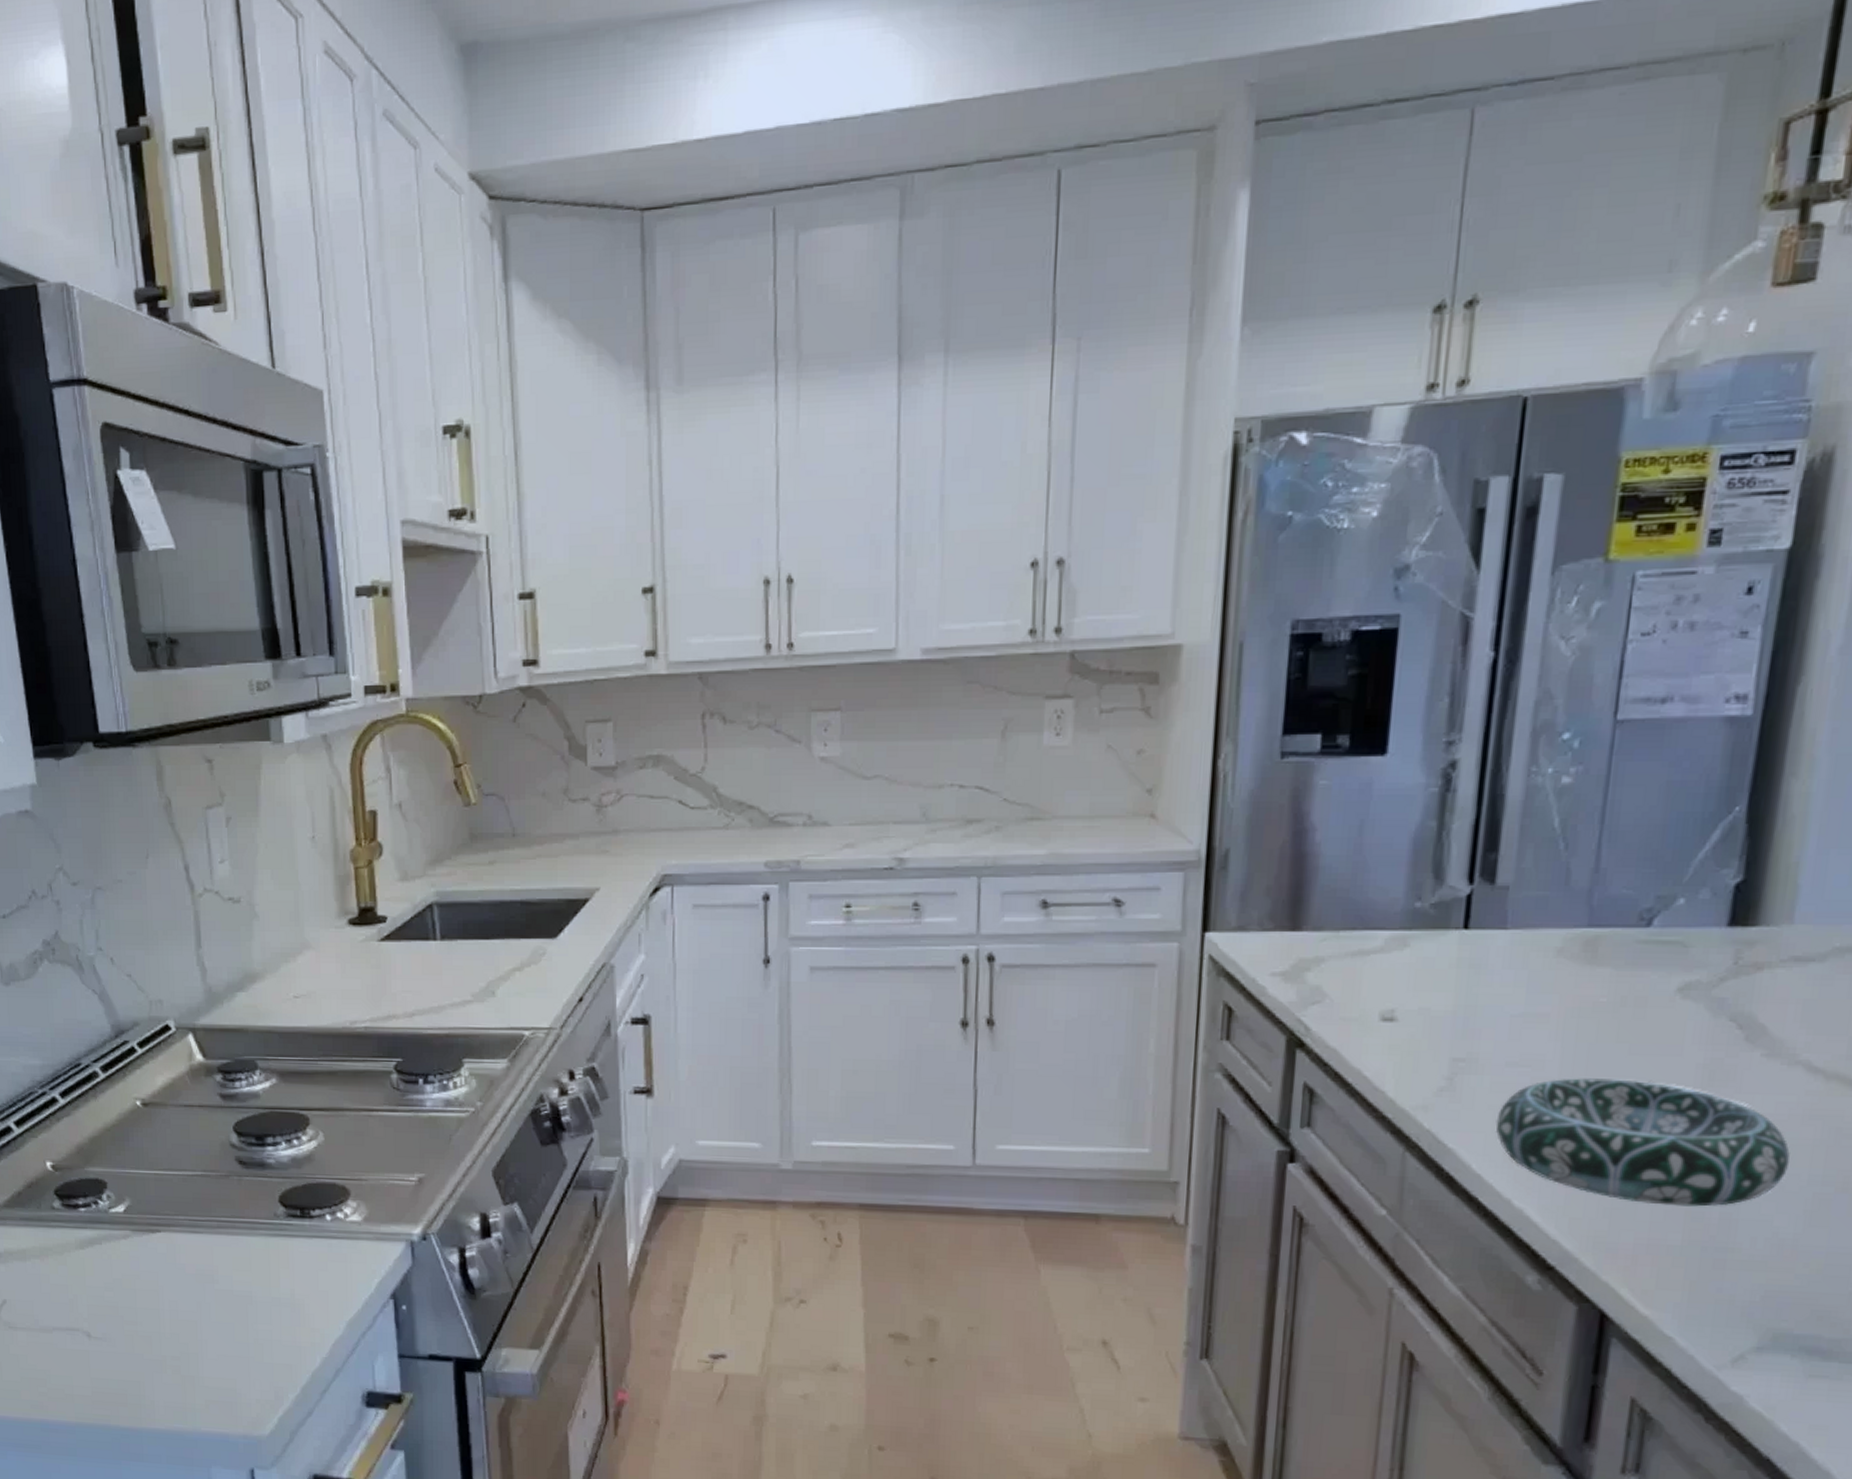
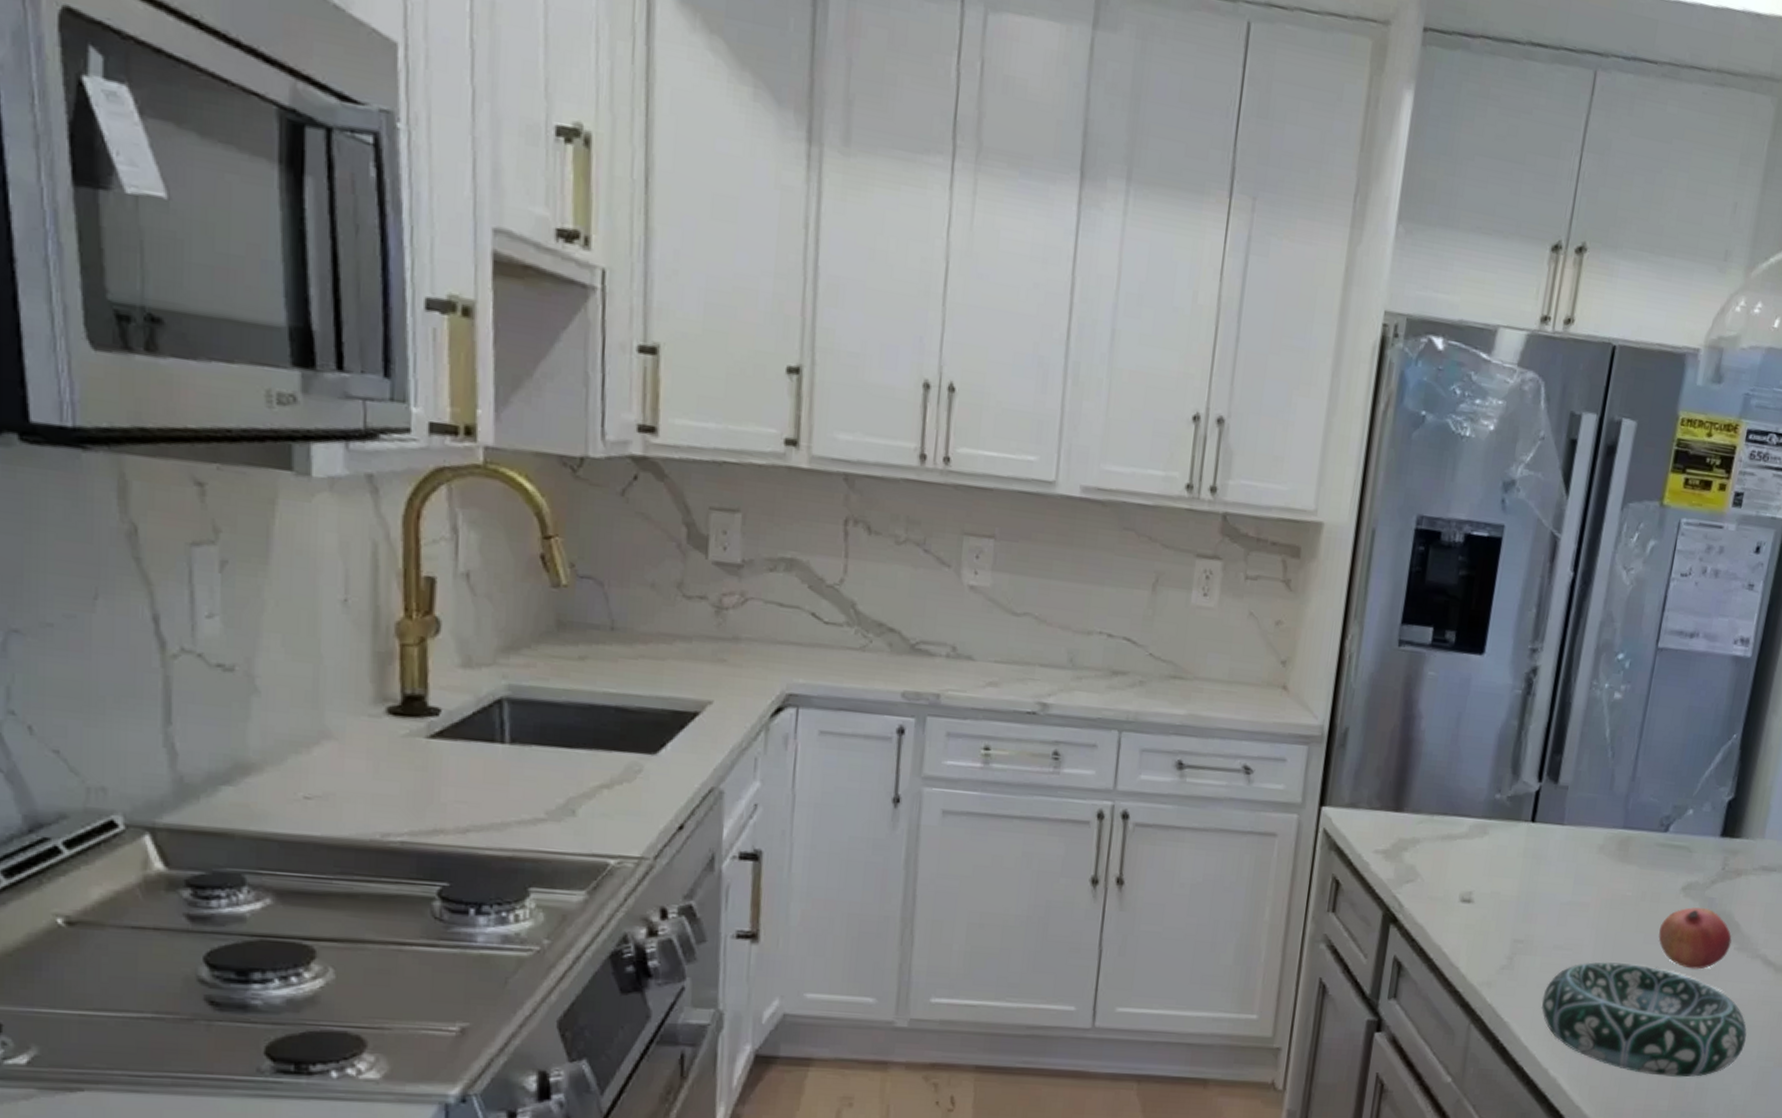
pomegranate: none [1649,1010,1756,1081] -> present [1658,907,1732,969]

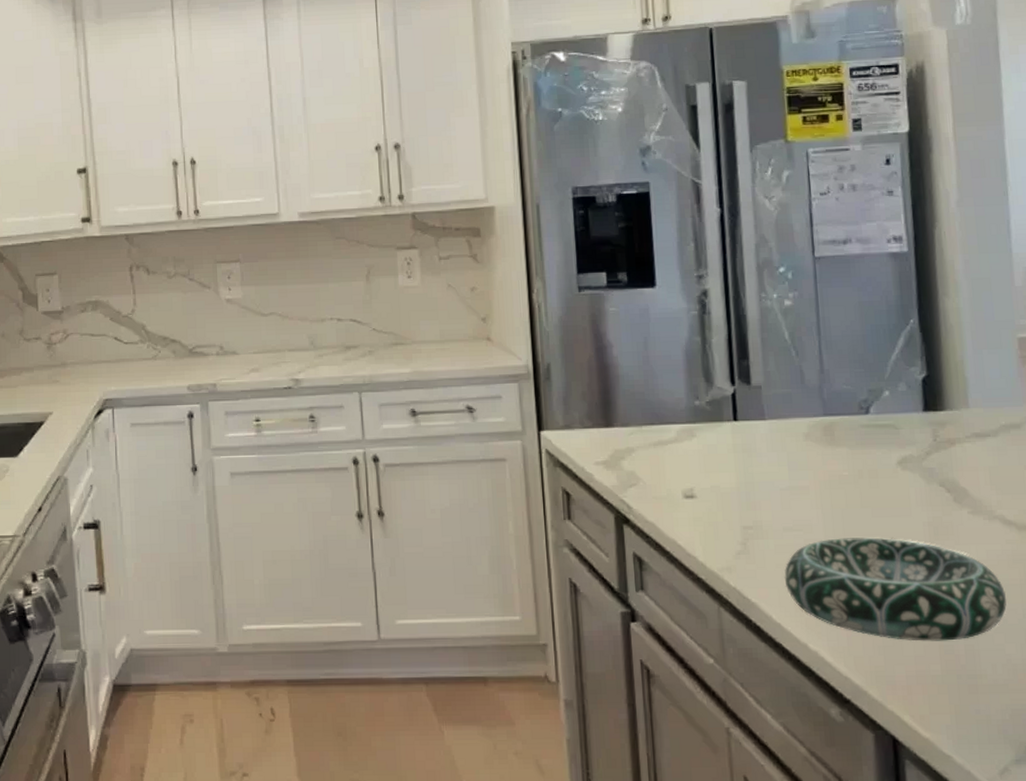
pomegranate: present [1658,907,1732,969] -> none [885,478,963,536]

